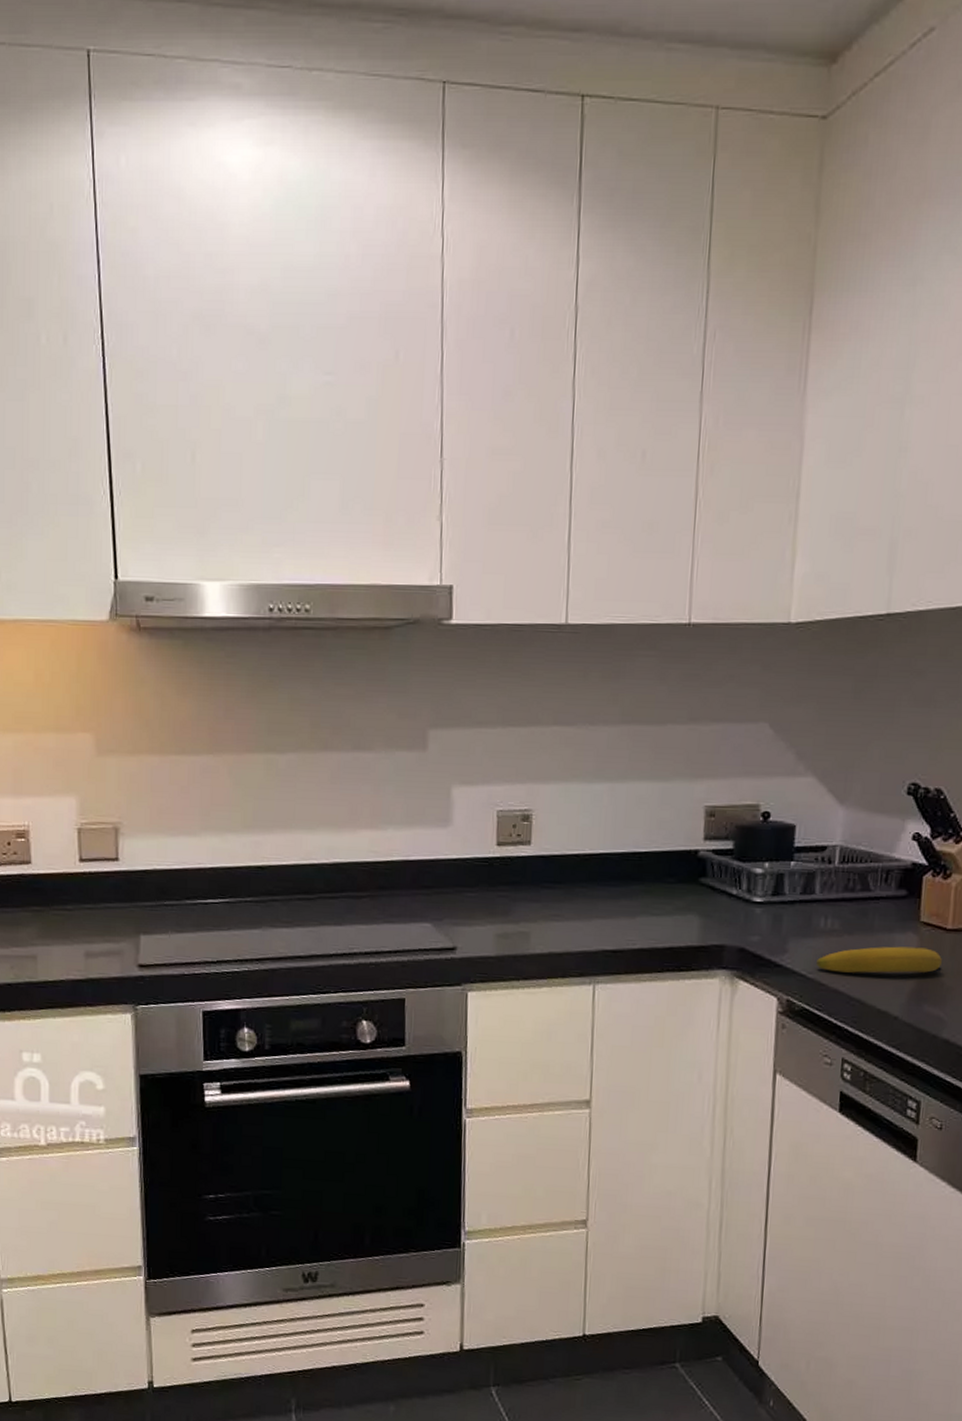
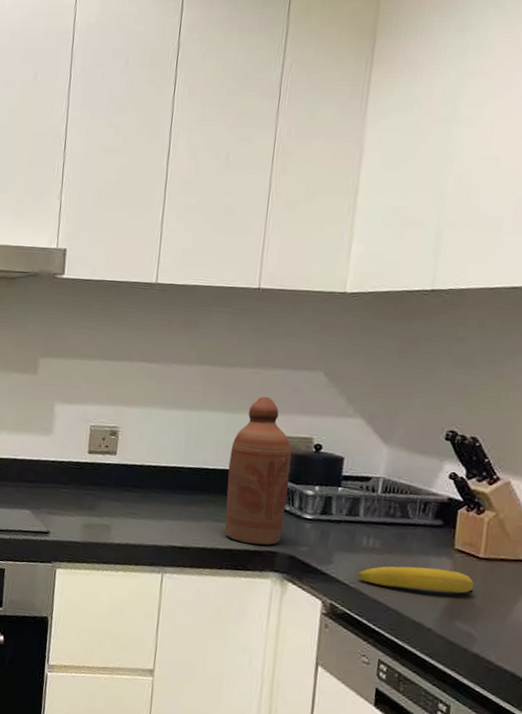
bottle: none [663,758,736,939] -> present [225,396,292,545]

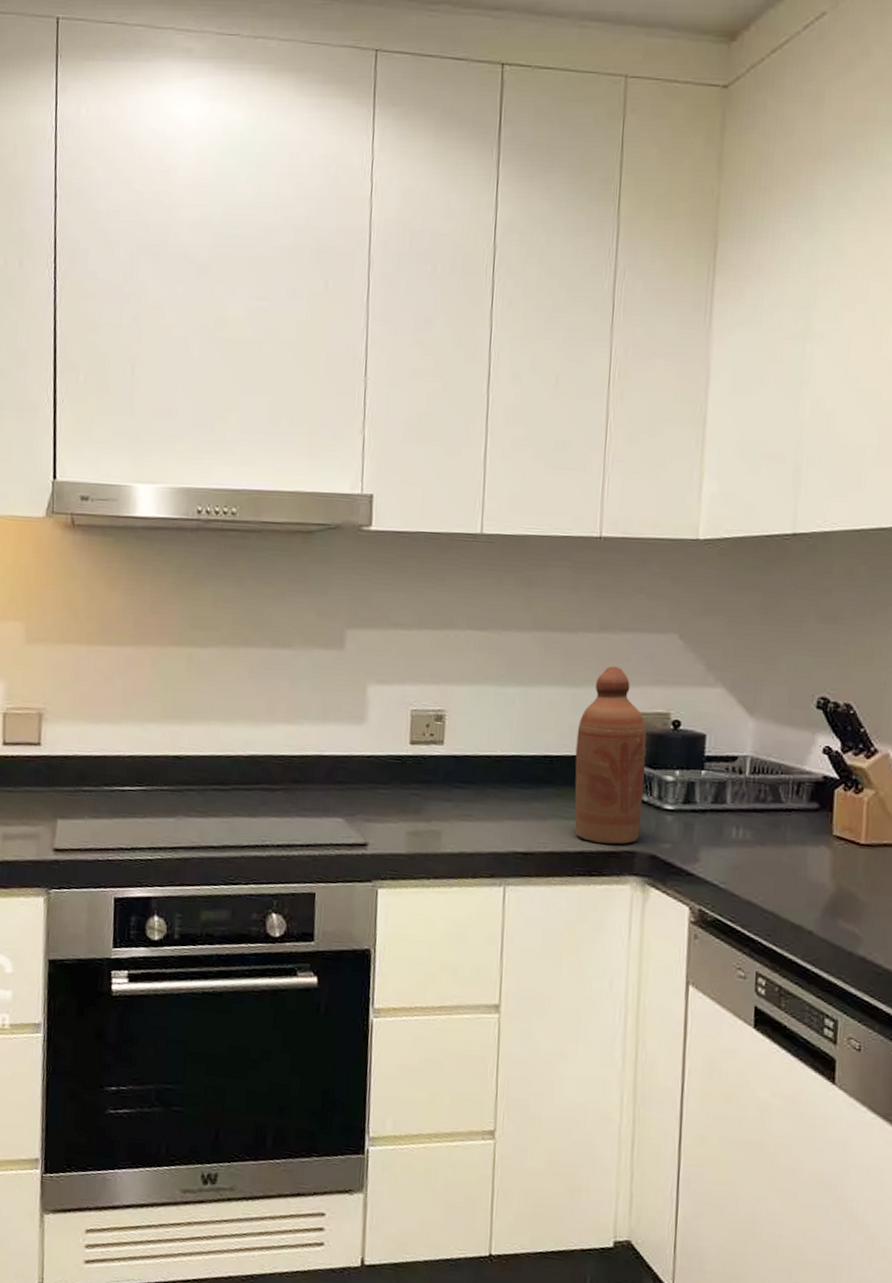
fruit: present [358,566,474,594] -> none [728,859,856,888]

